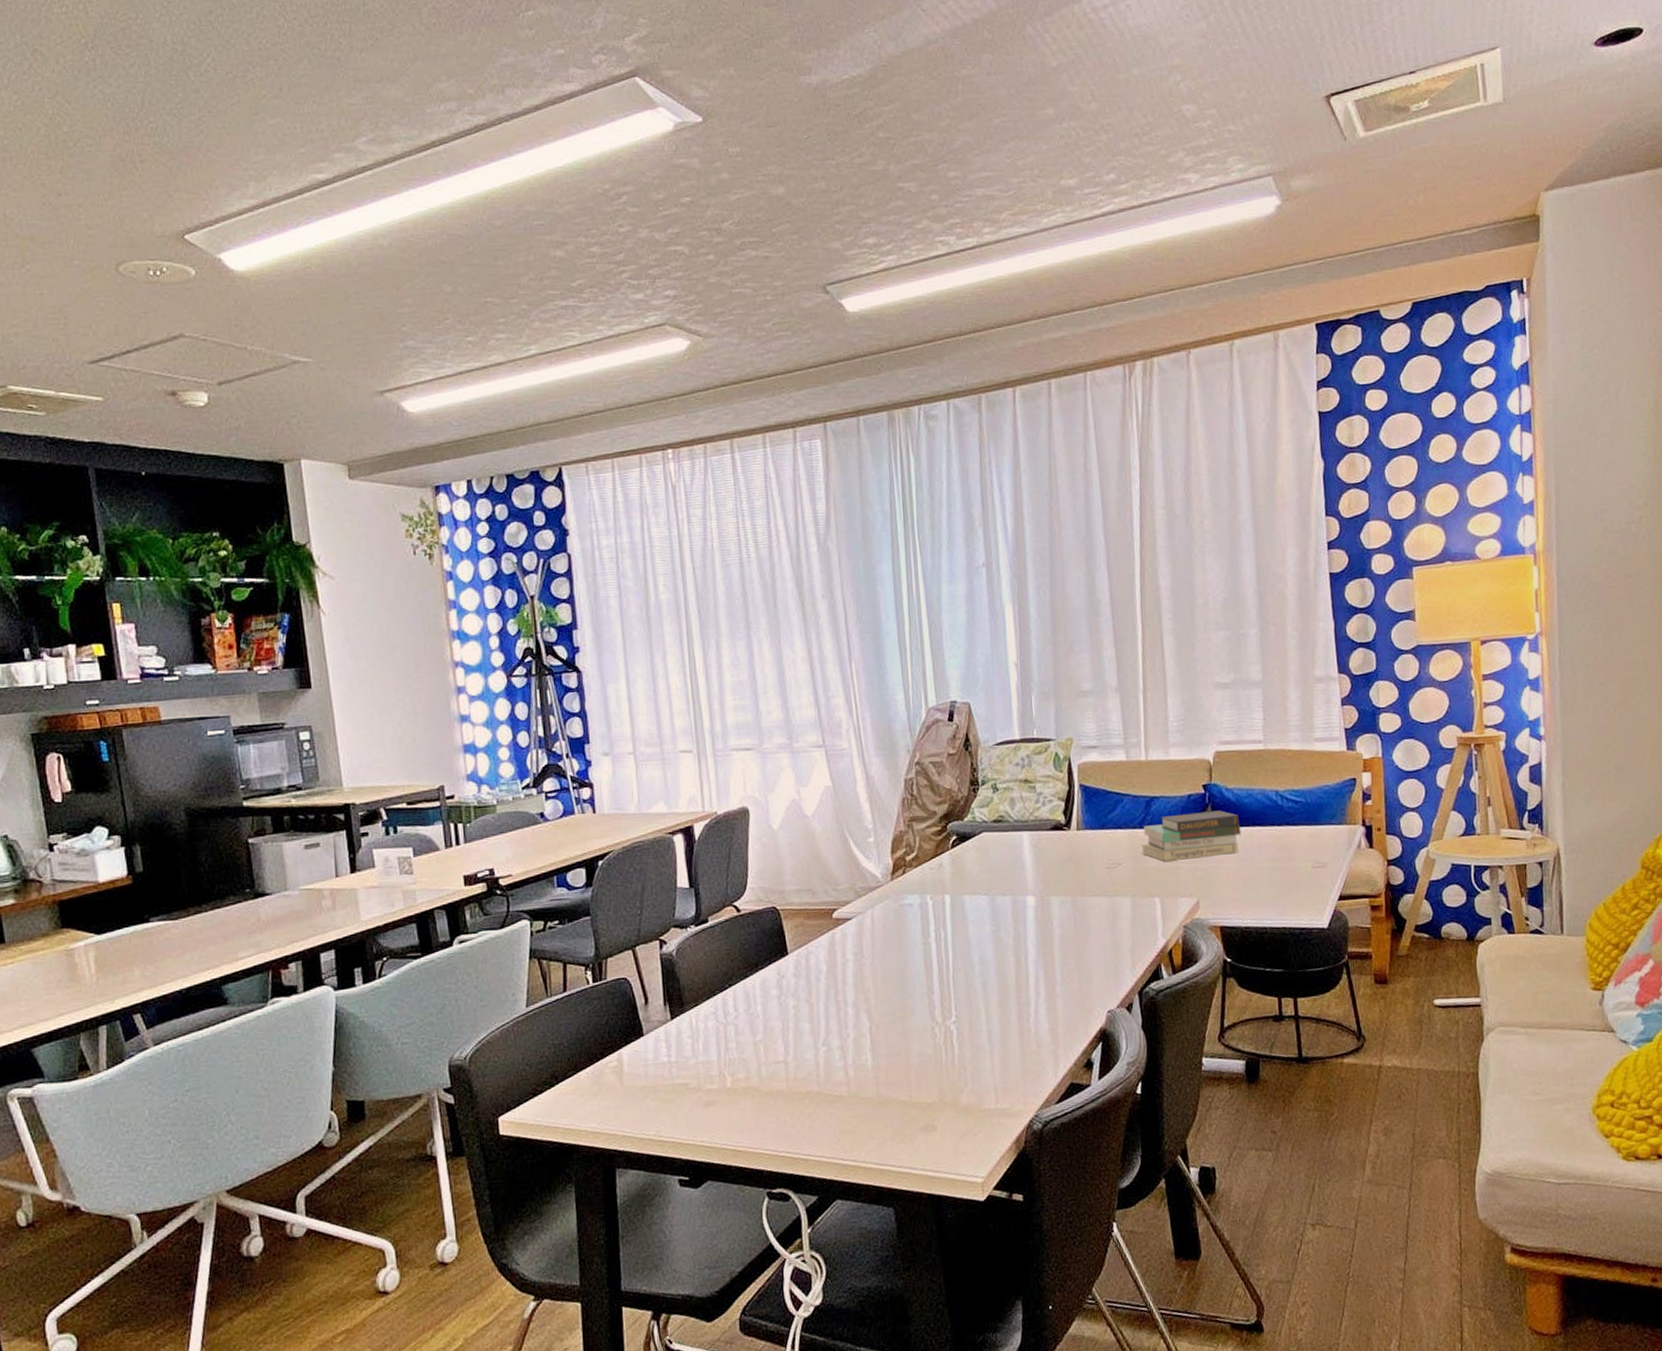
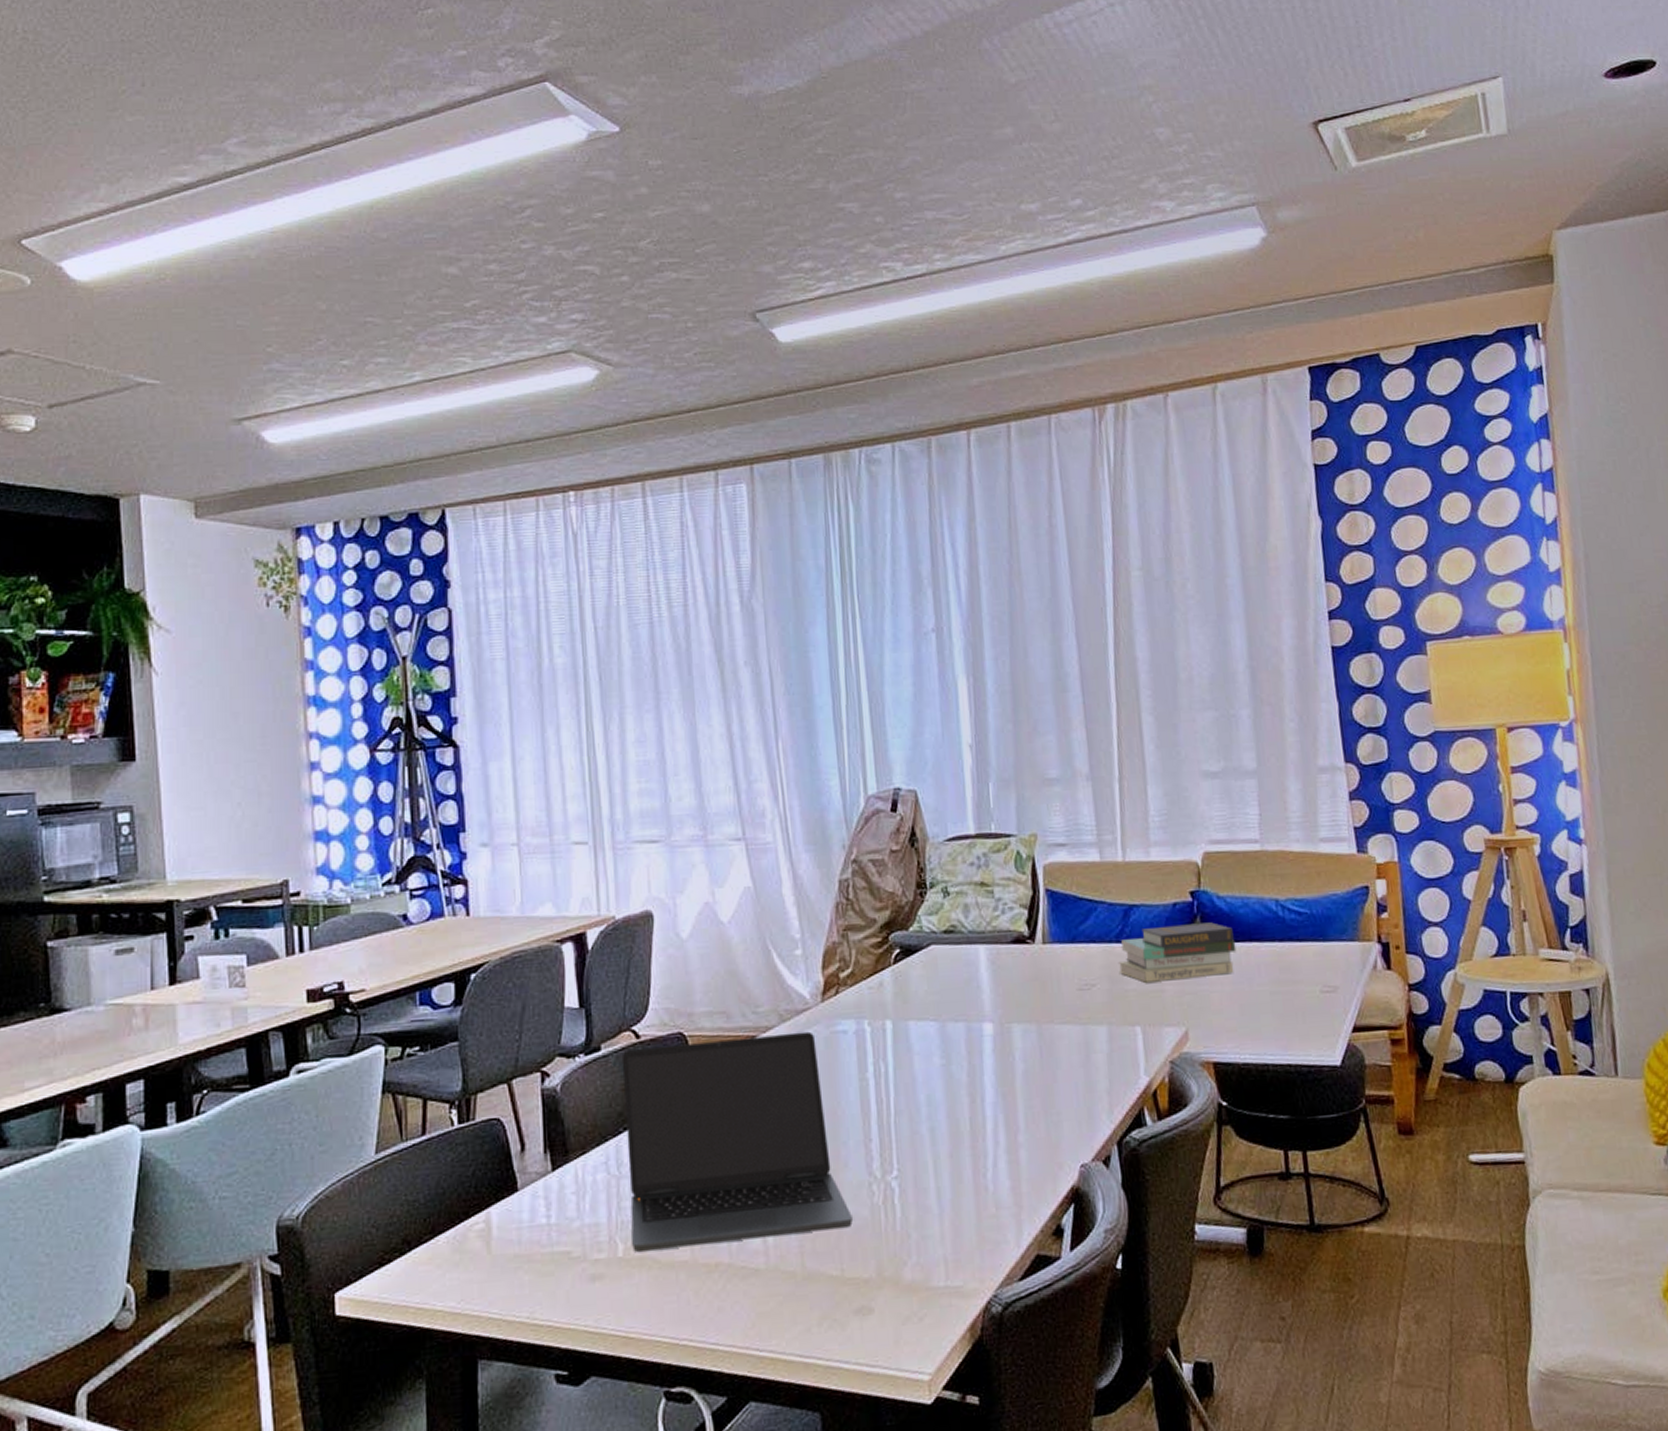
laptop: none [725,905,919,1084] -> present [621,1031,853,1253]

